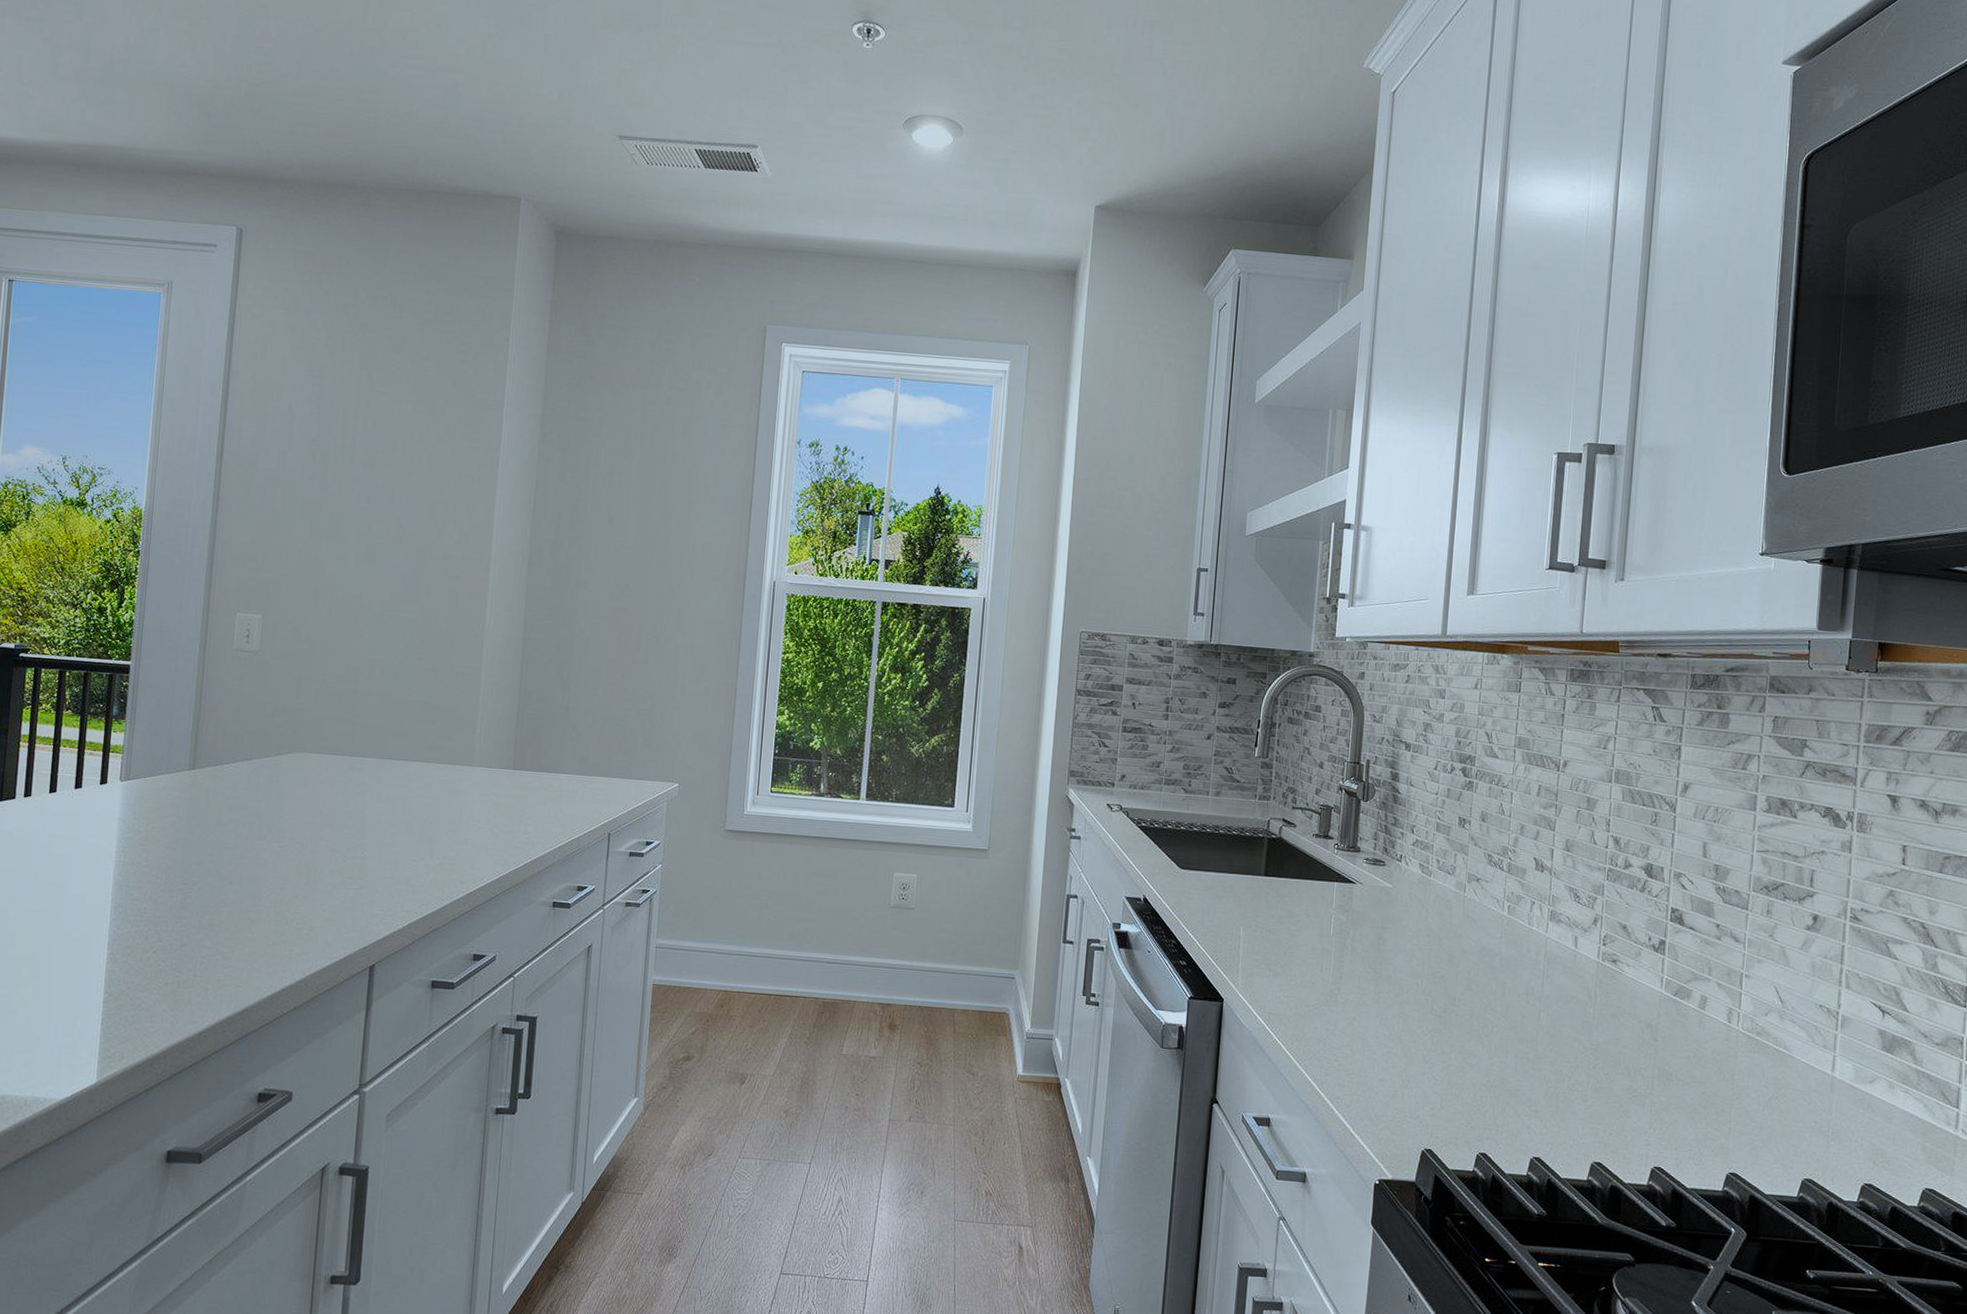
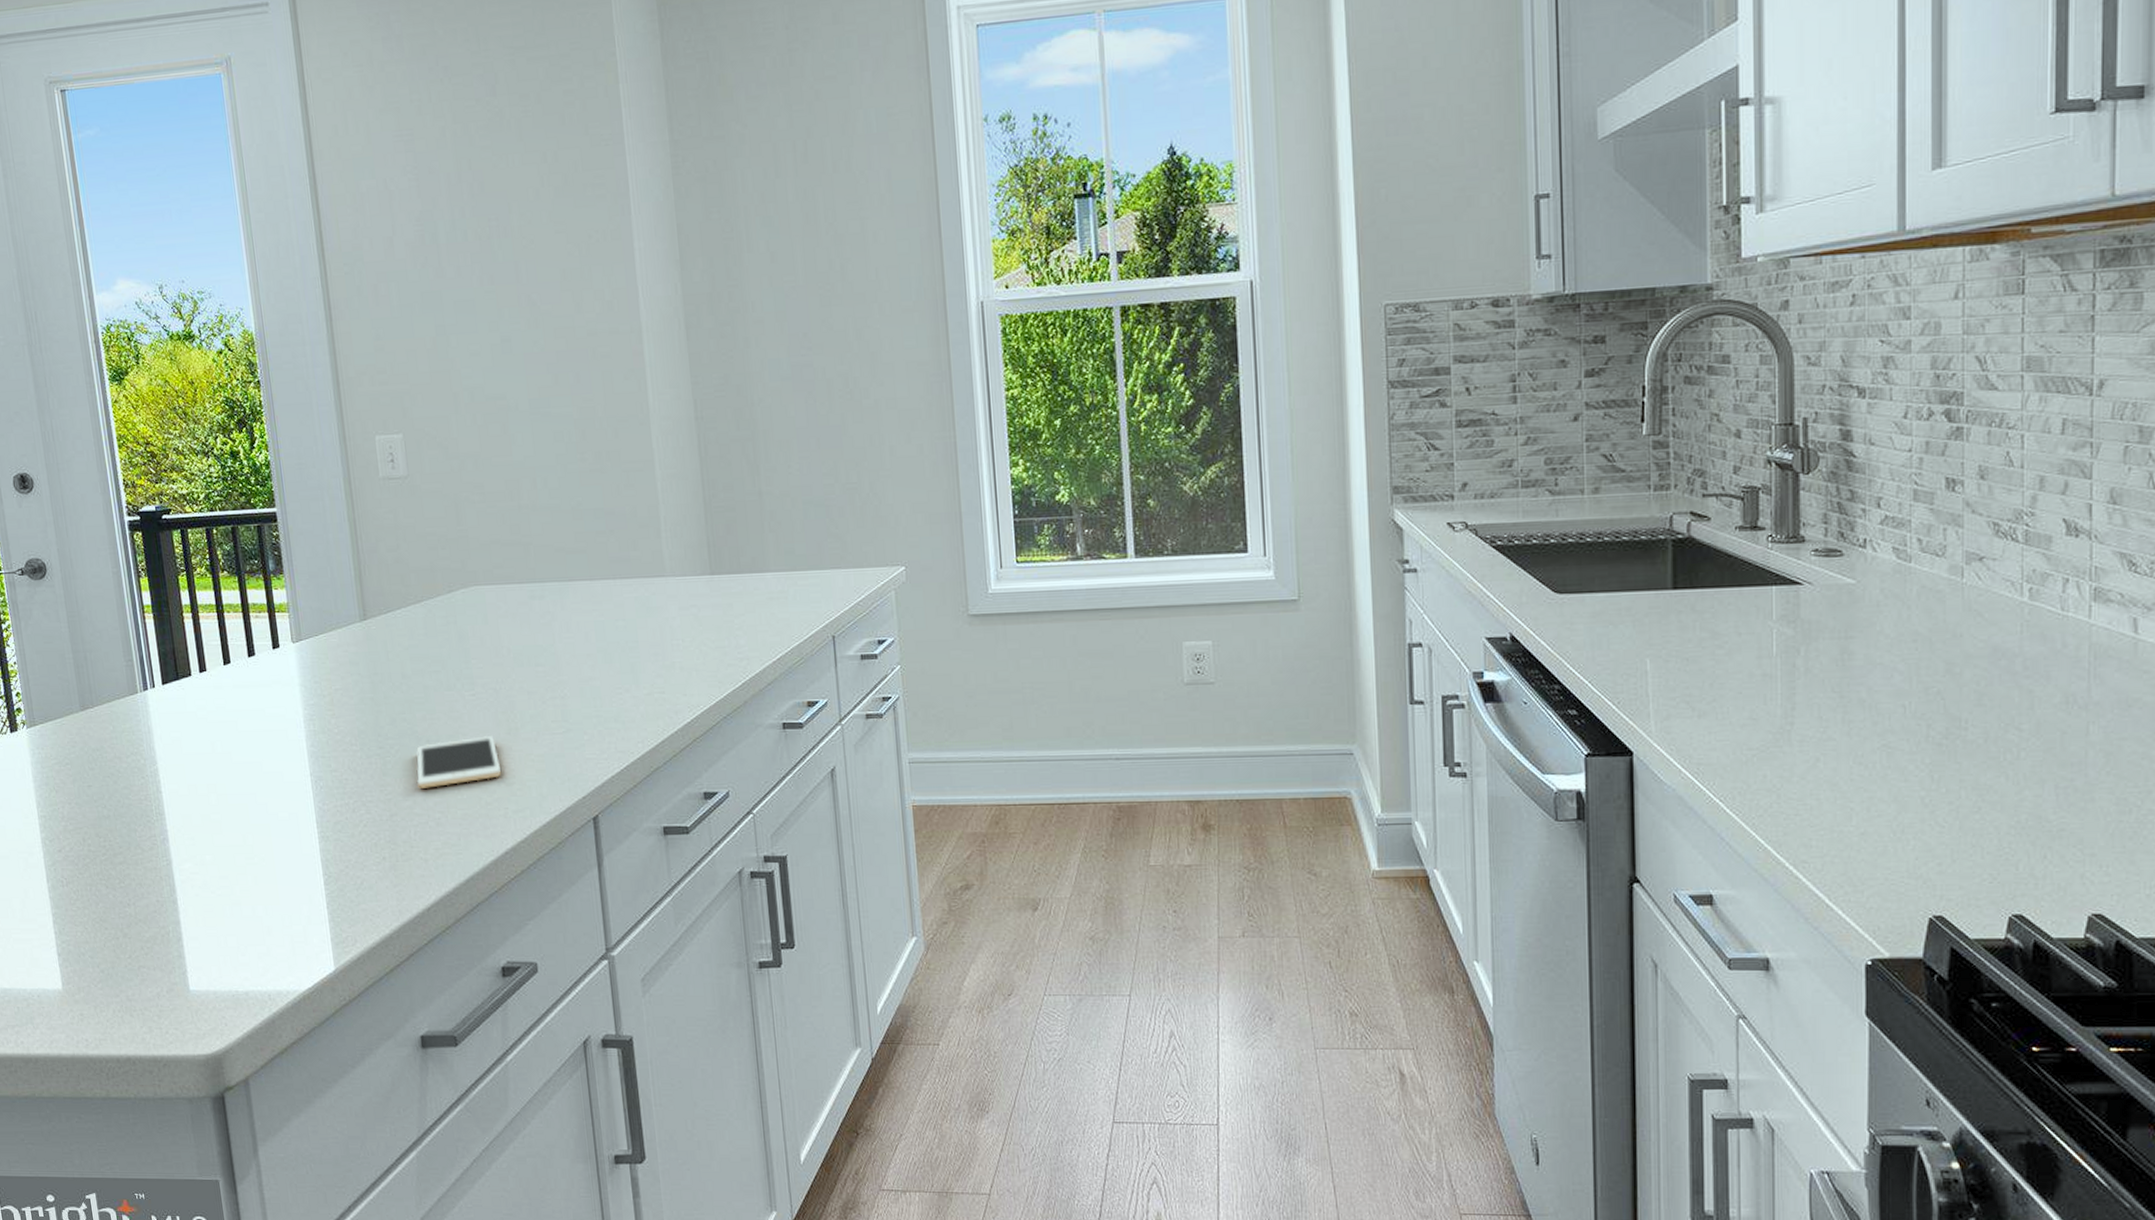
cell phone: none [211,883,294,925] -> present [416,735,502,789]

